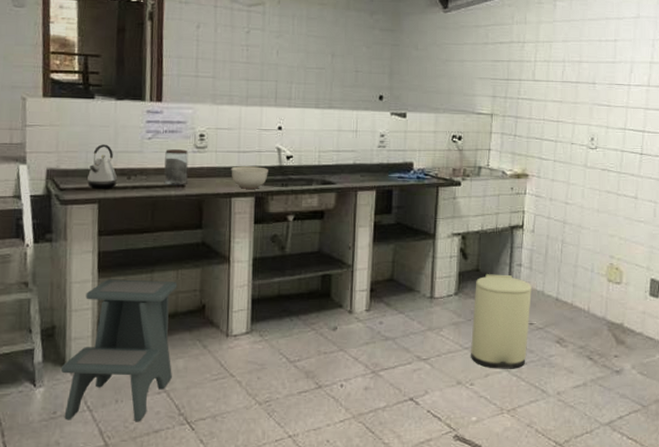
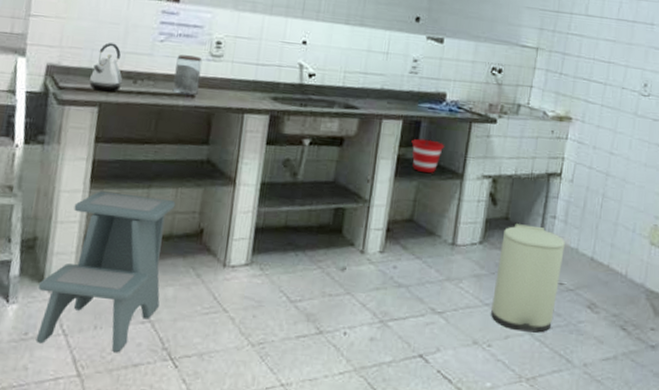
bowl: present [231,165,268,189] -> none [246,79,288,107]
bucket: none [385,196,416,236] -> present [411,129,445,174]

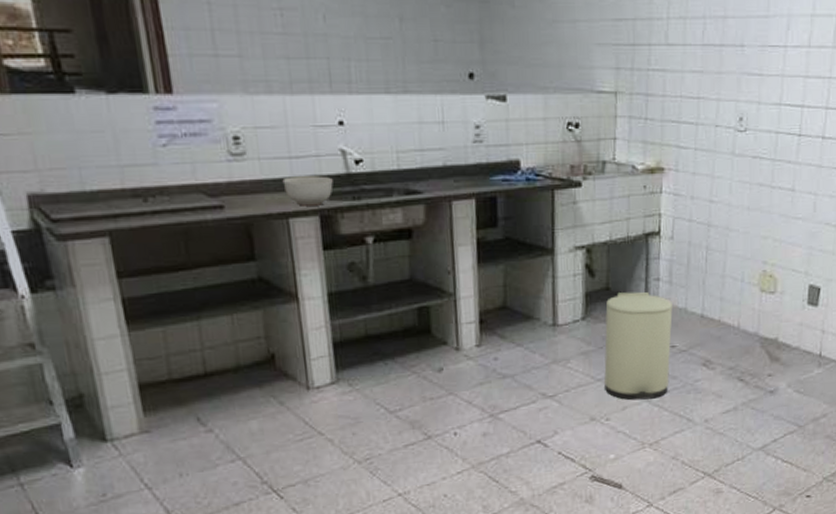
step stool: present [35,191,176,353] -> none [101,328,246,502]
kettle: present [88,42,123,92] -> none [86,156,130,217]
jar: present [172,54,203,95] -> none [189,158,226,207]
bowl: none [246,79,288,107] -> present [282,175,333,206]
bucket: present [411,129,445,174] -> none [489,204,528,254]

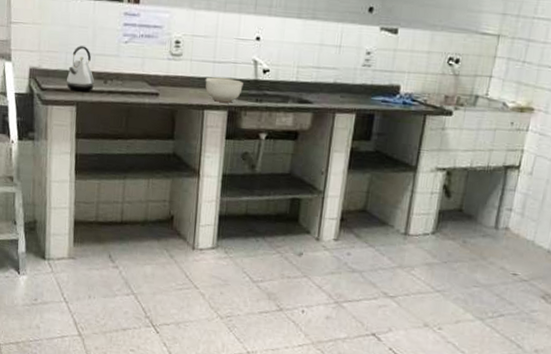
kettle: none [86,156,130,217] -> present [66,45,95,92]
pedal bin: present [604,291,673,400] -> none [442,215,521,320]

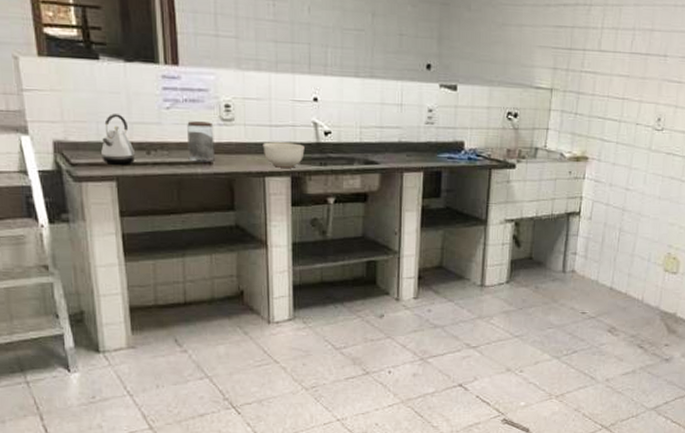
jar: none [138,55,164,93] -> present [187,121,215,163]

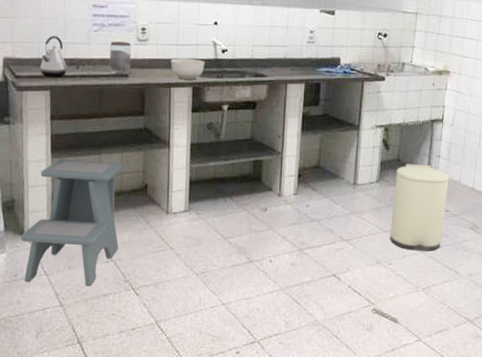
step stool: none [94,263,213,407] -> present [20,159,123,287]
pedal bin: none [521,262,586,357] -> present [390,164,449,252]

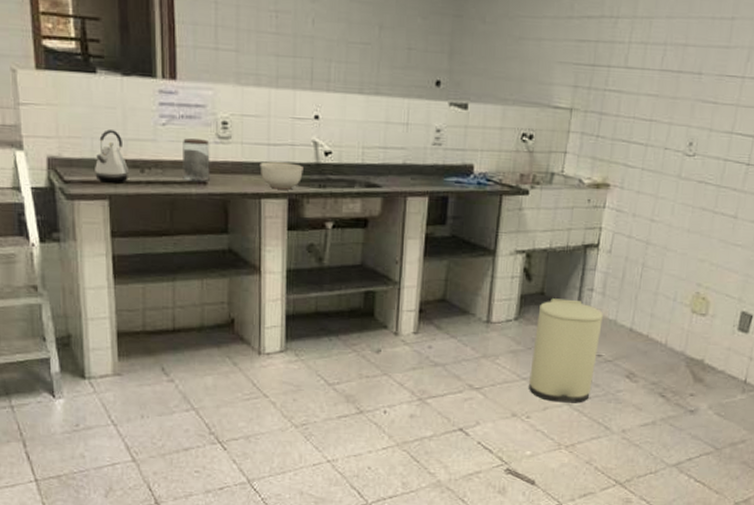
step stool: present [20,159,123,287] -> none [80,286,203,439]

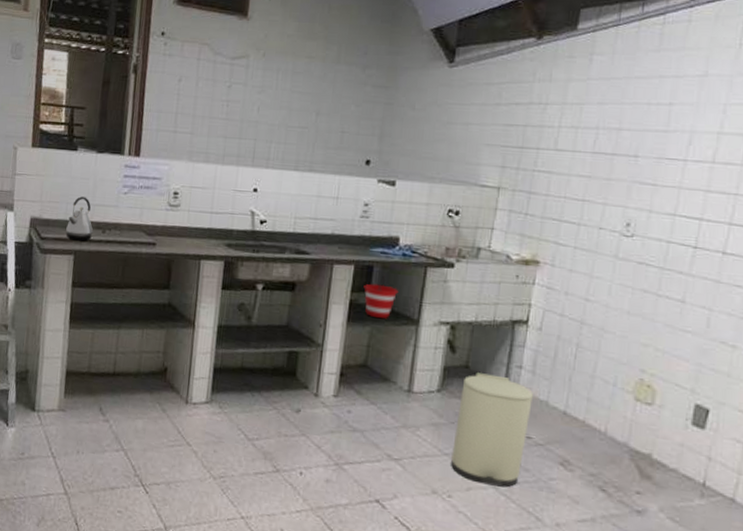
jar: present [183,138,210,182] -> none [136,205,162,243]
bowl: present [259,161,303,190] -> none [202,227,240,253]
bucket: none [439,205,475,252] -> present [364,274,399,319]

